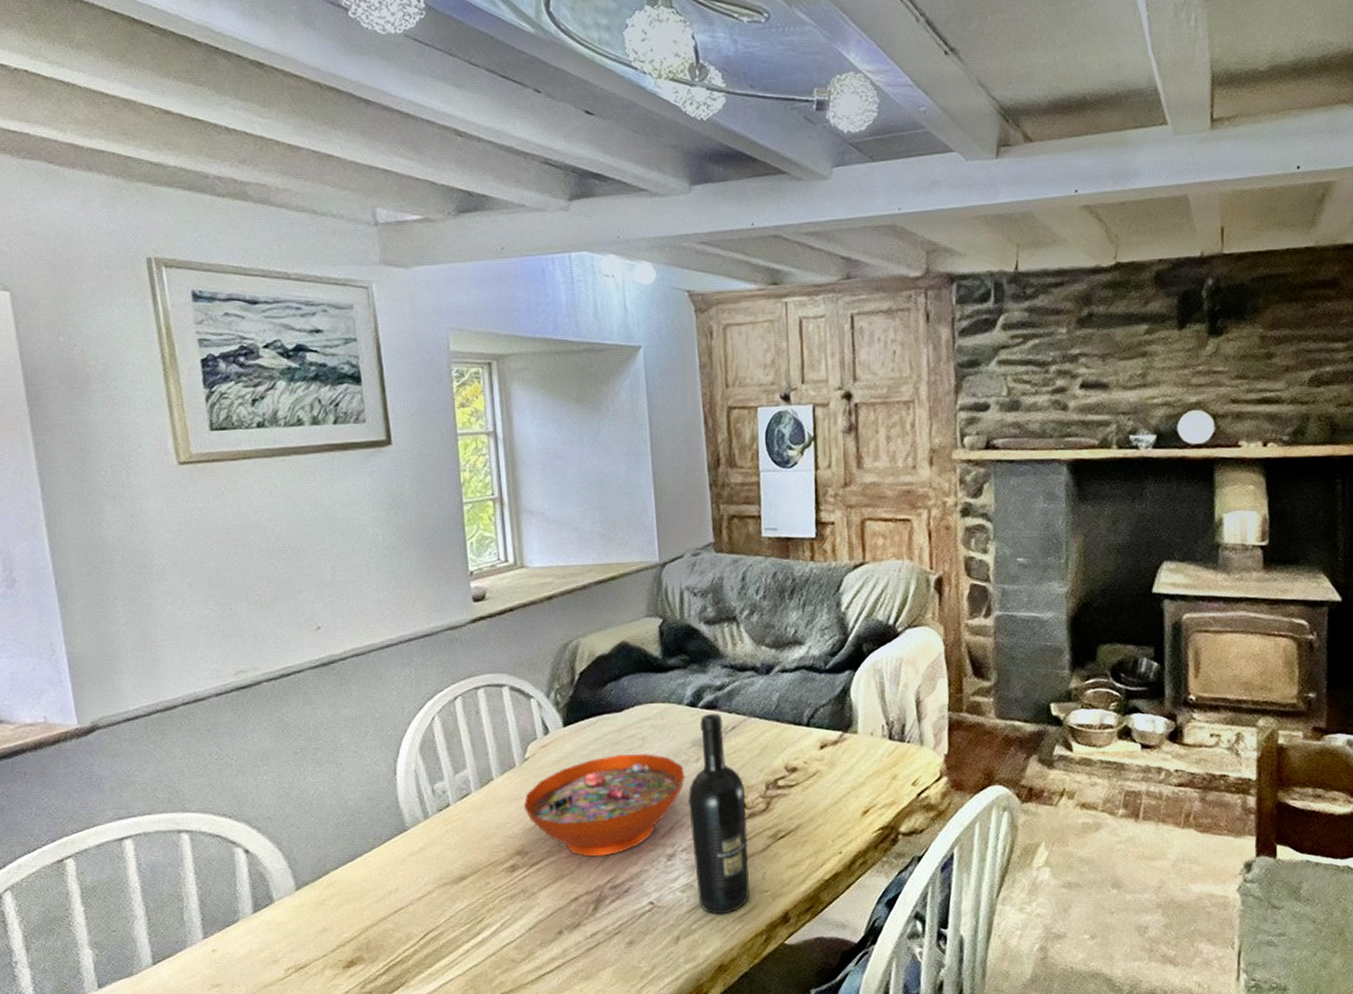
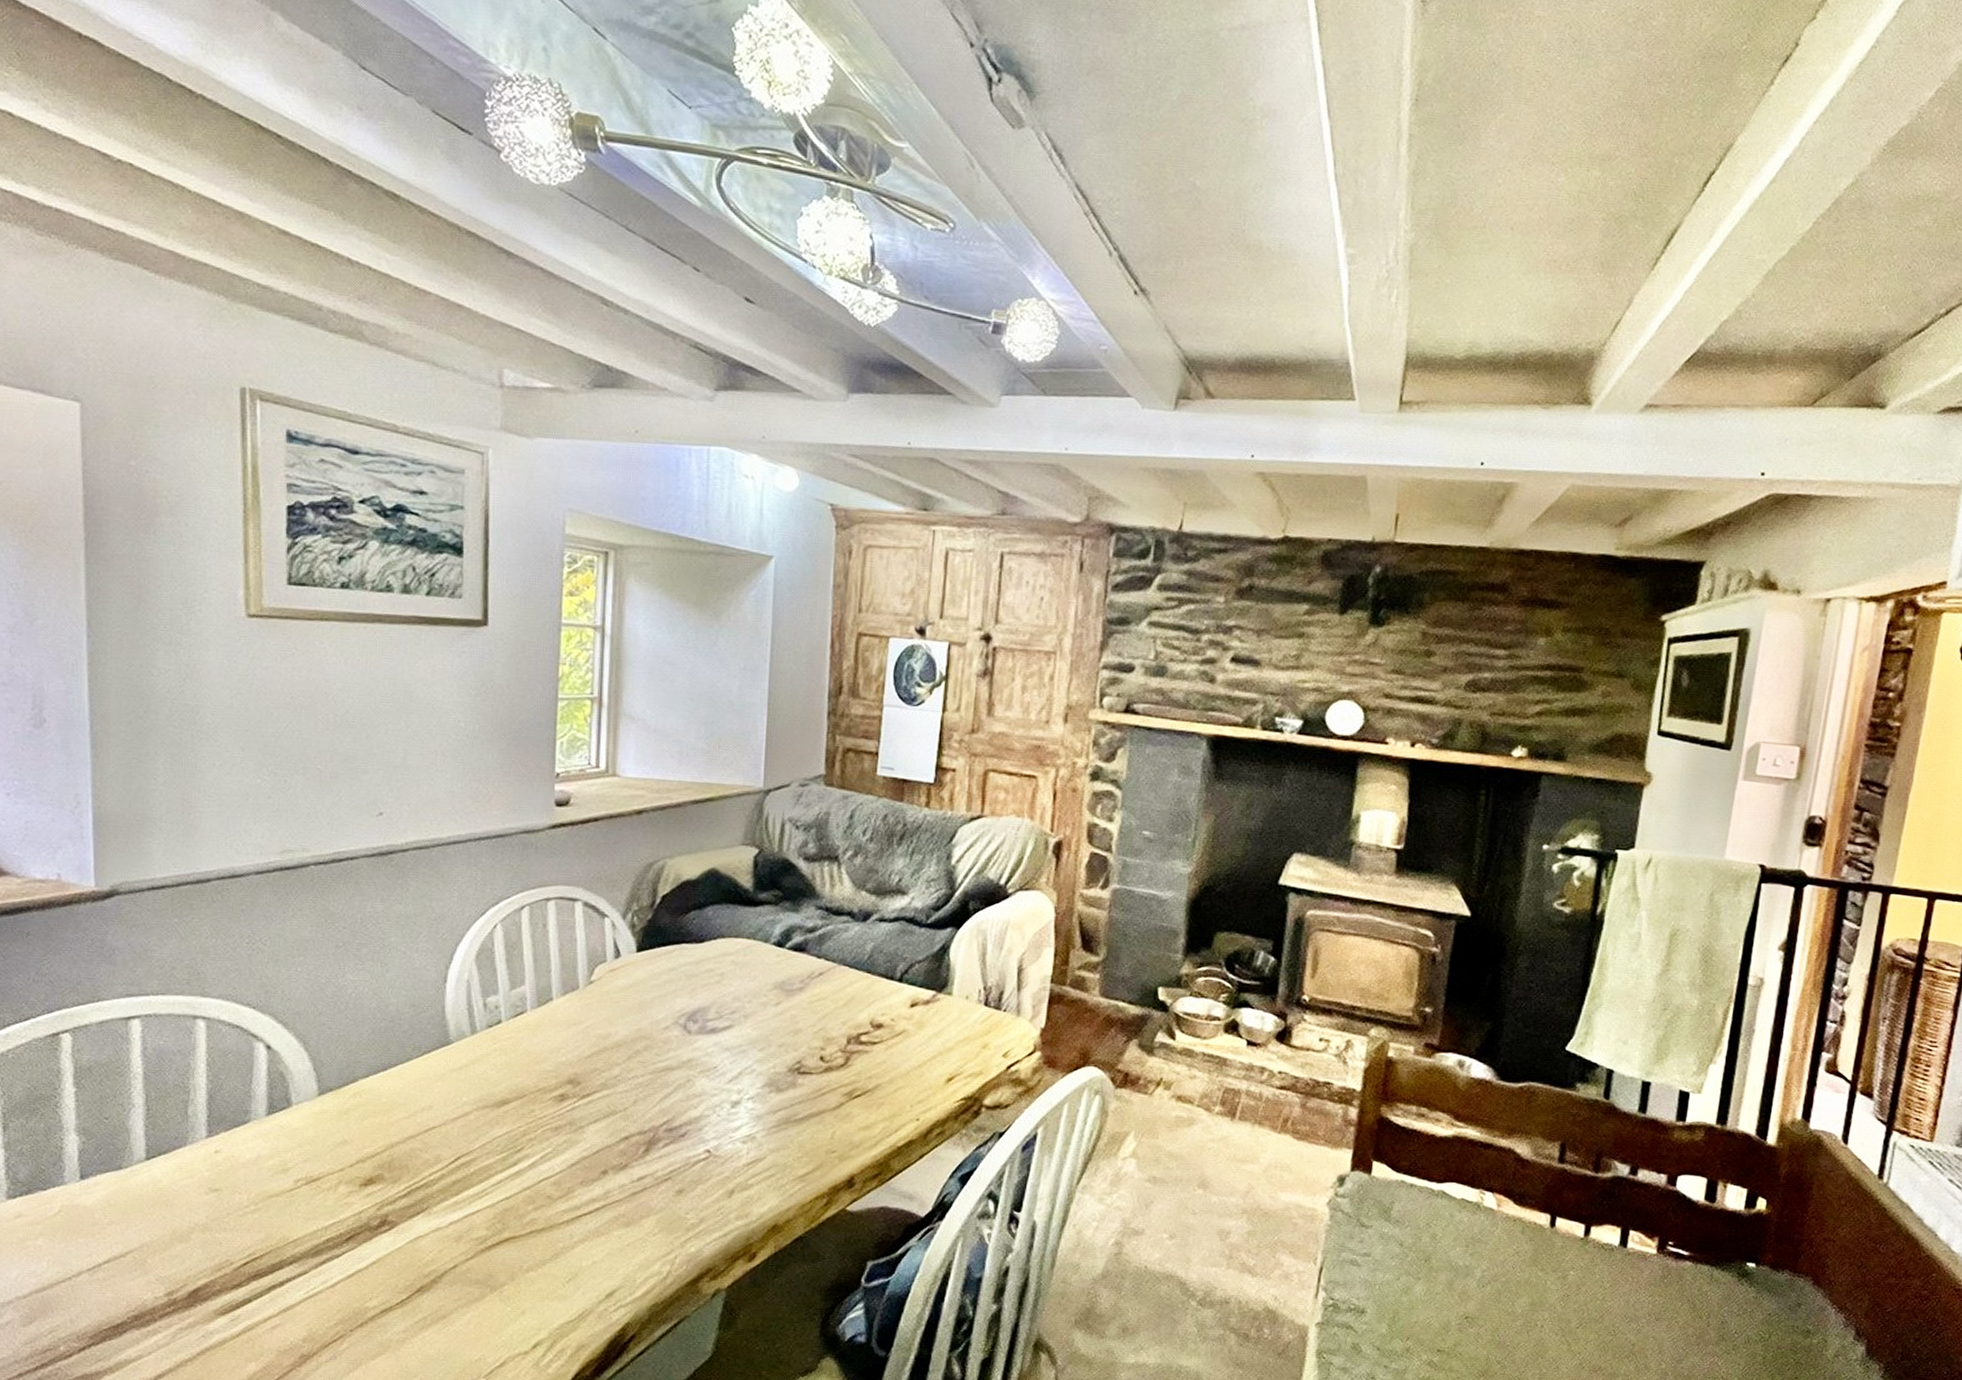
decorative bowl: present [523,754,685,857] -> none [582,989,762,1096]
wine bottle: present [688,714,751,915] -> none [759,956,825,1172]

